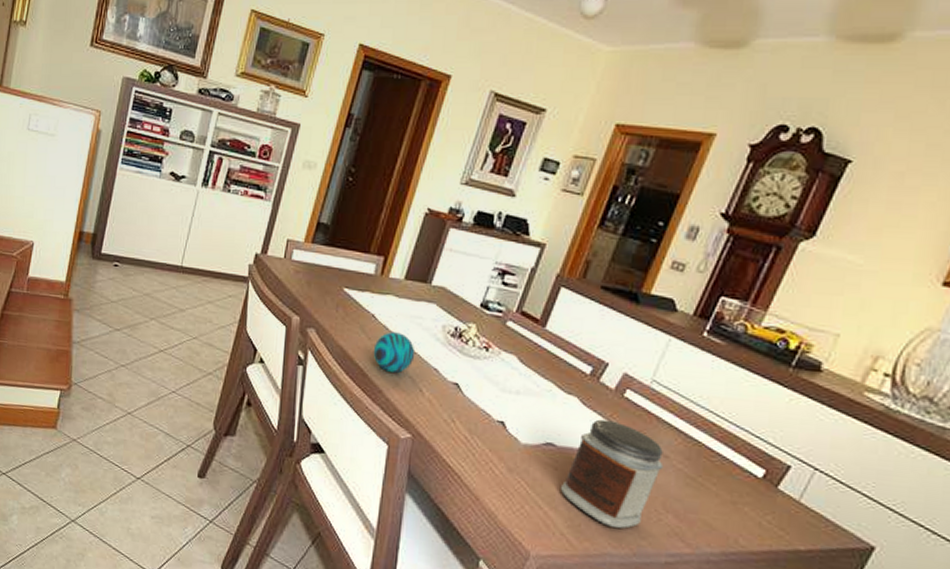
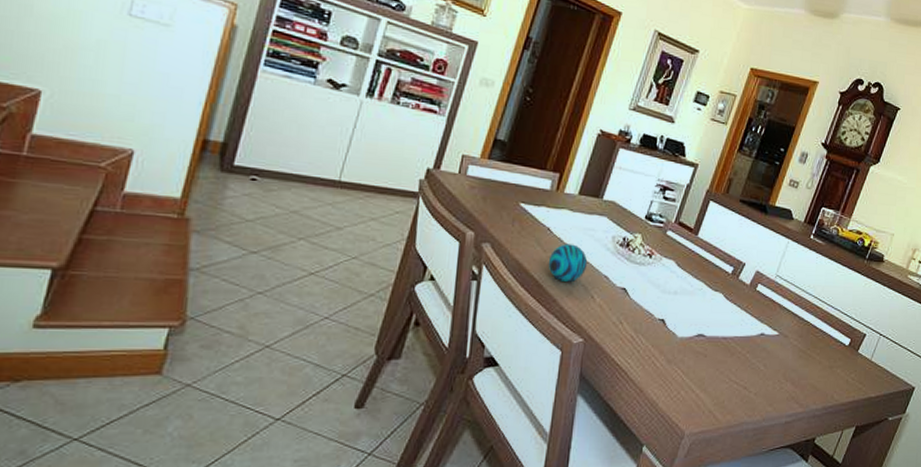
jar: present [560,419,664,529] -> none [708,310,784,399]

